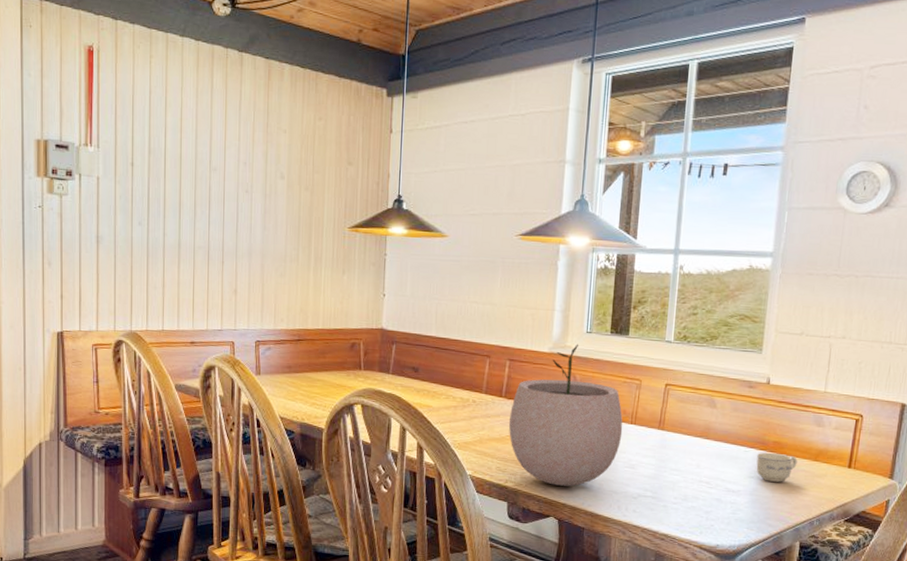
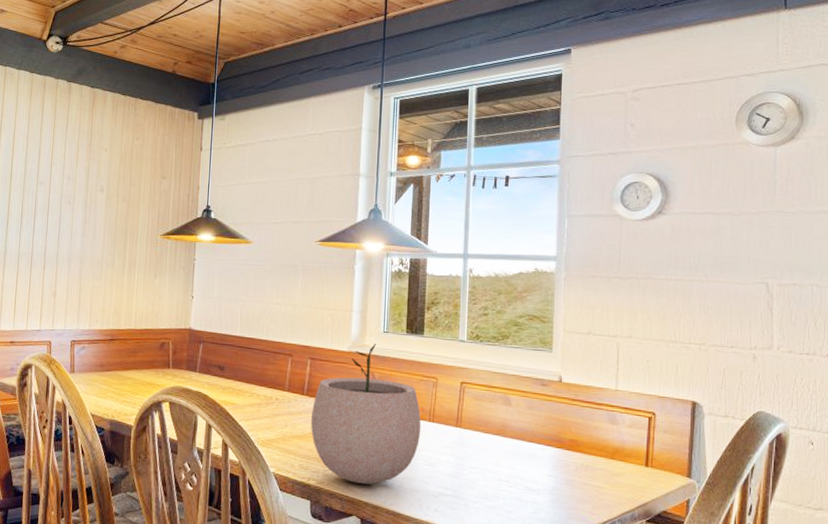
cup: present [756,452,797,482] -> none [554,450,594,481]

